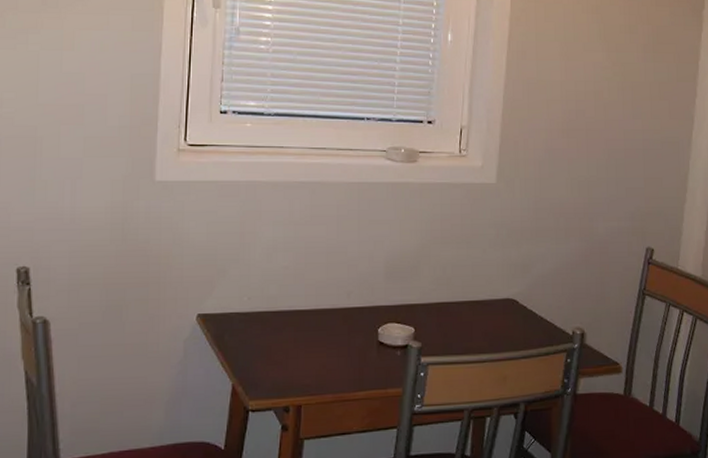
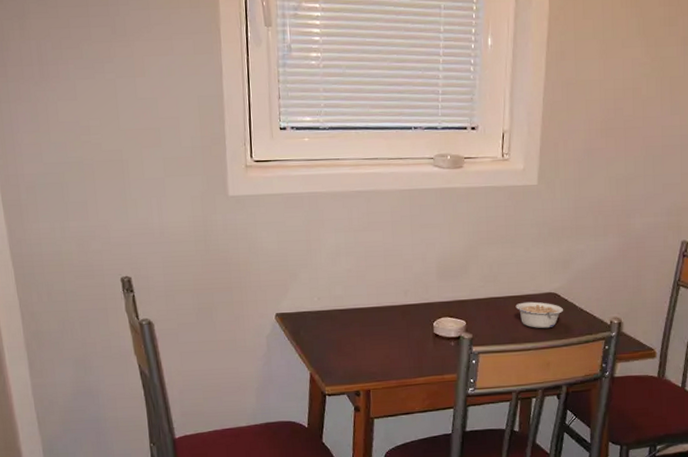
legume: none [470,308,523,339] -> present [515,301,564,329]

